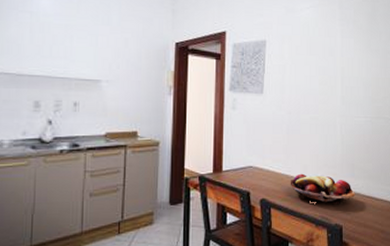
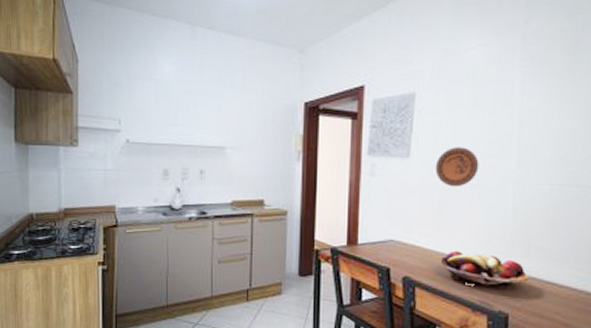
decorative plate: none [283,86,315,119] -> present [435,147,479,187]

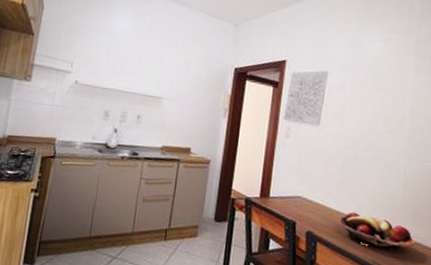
decorative plate: present [435,147,479,187] -> none [340,121,377,156]

